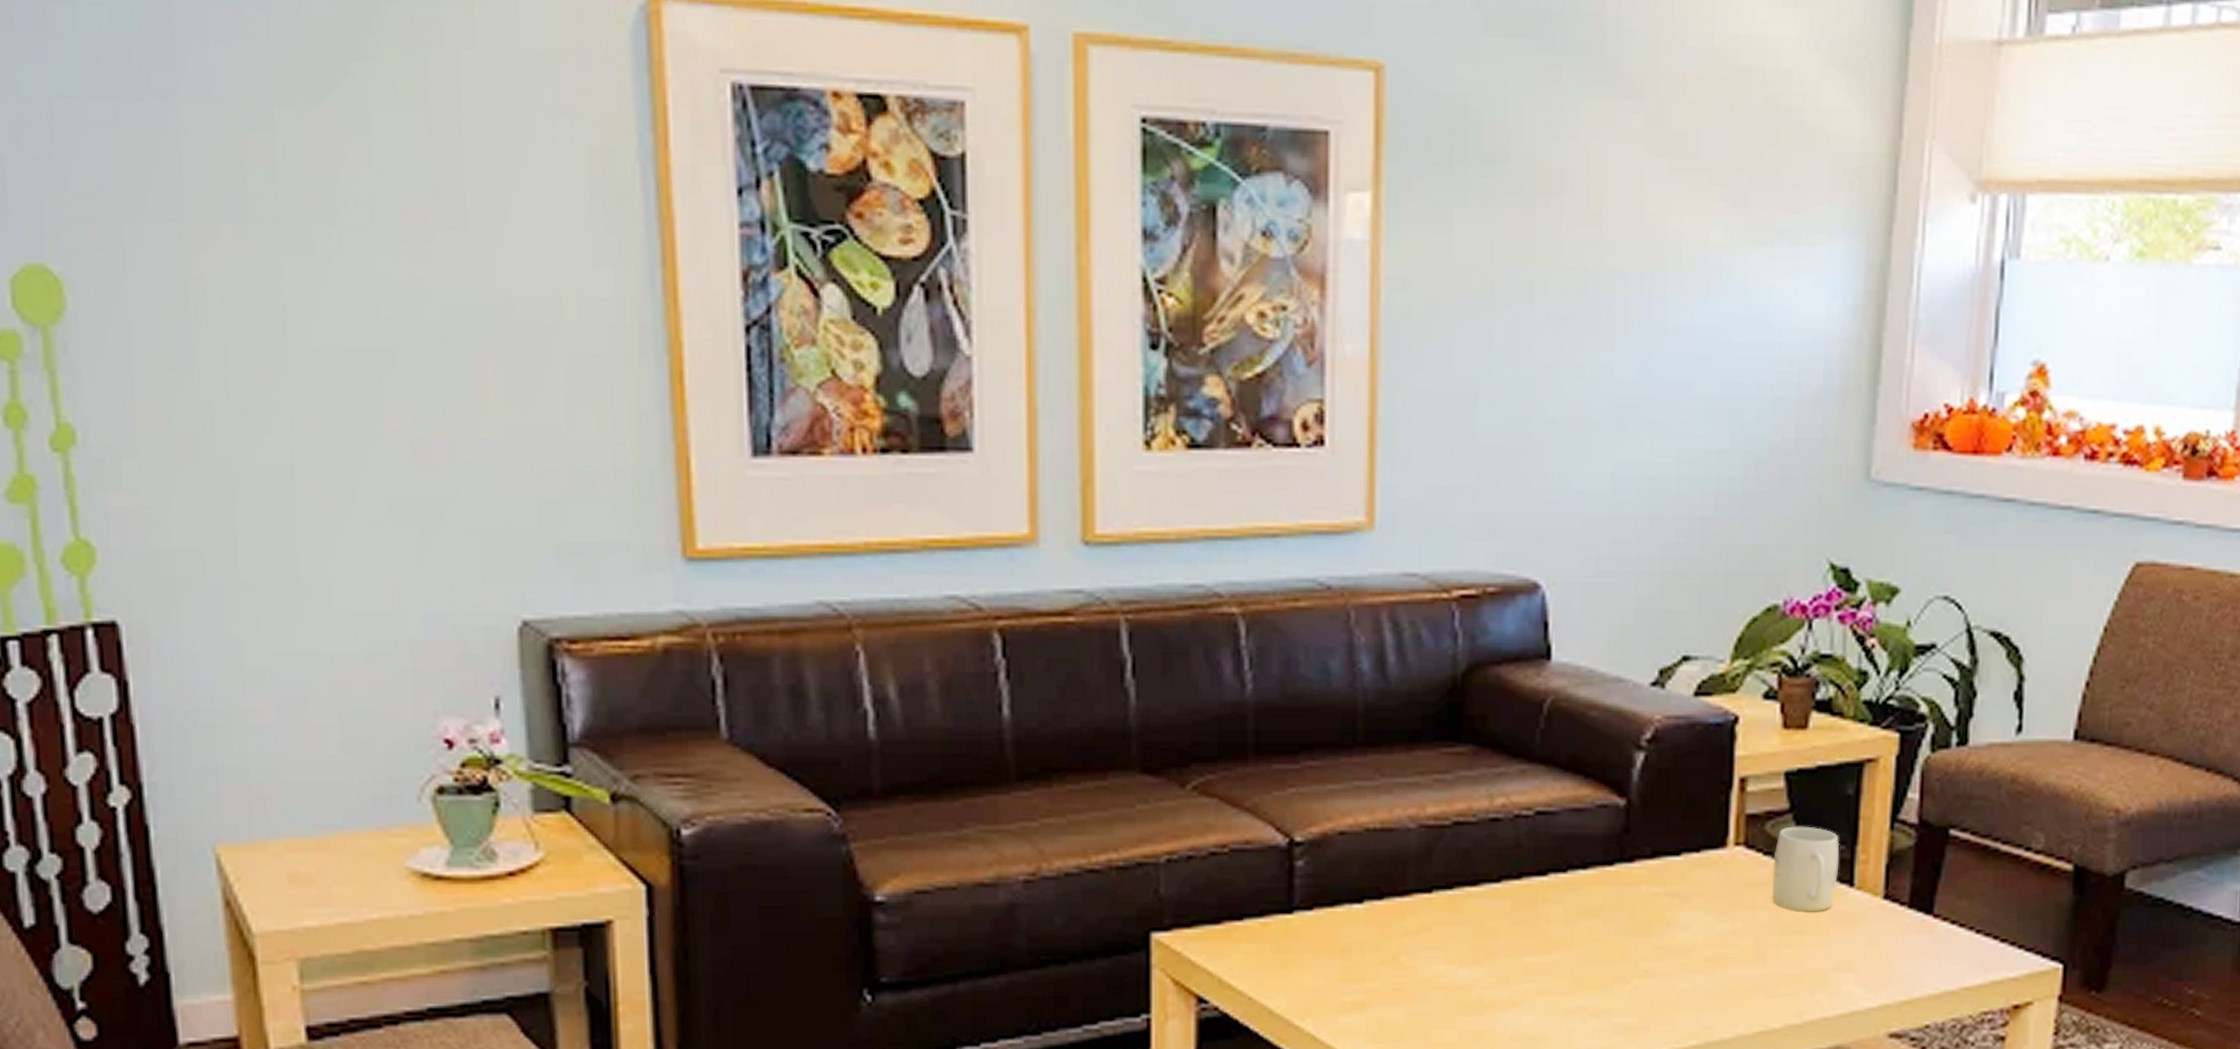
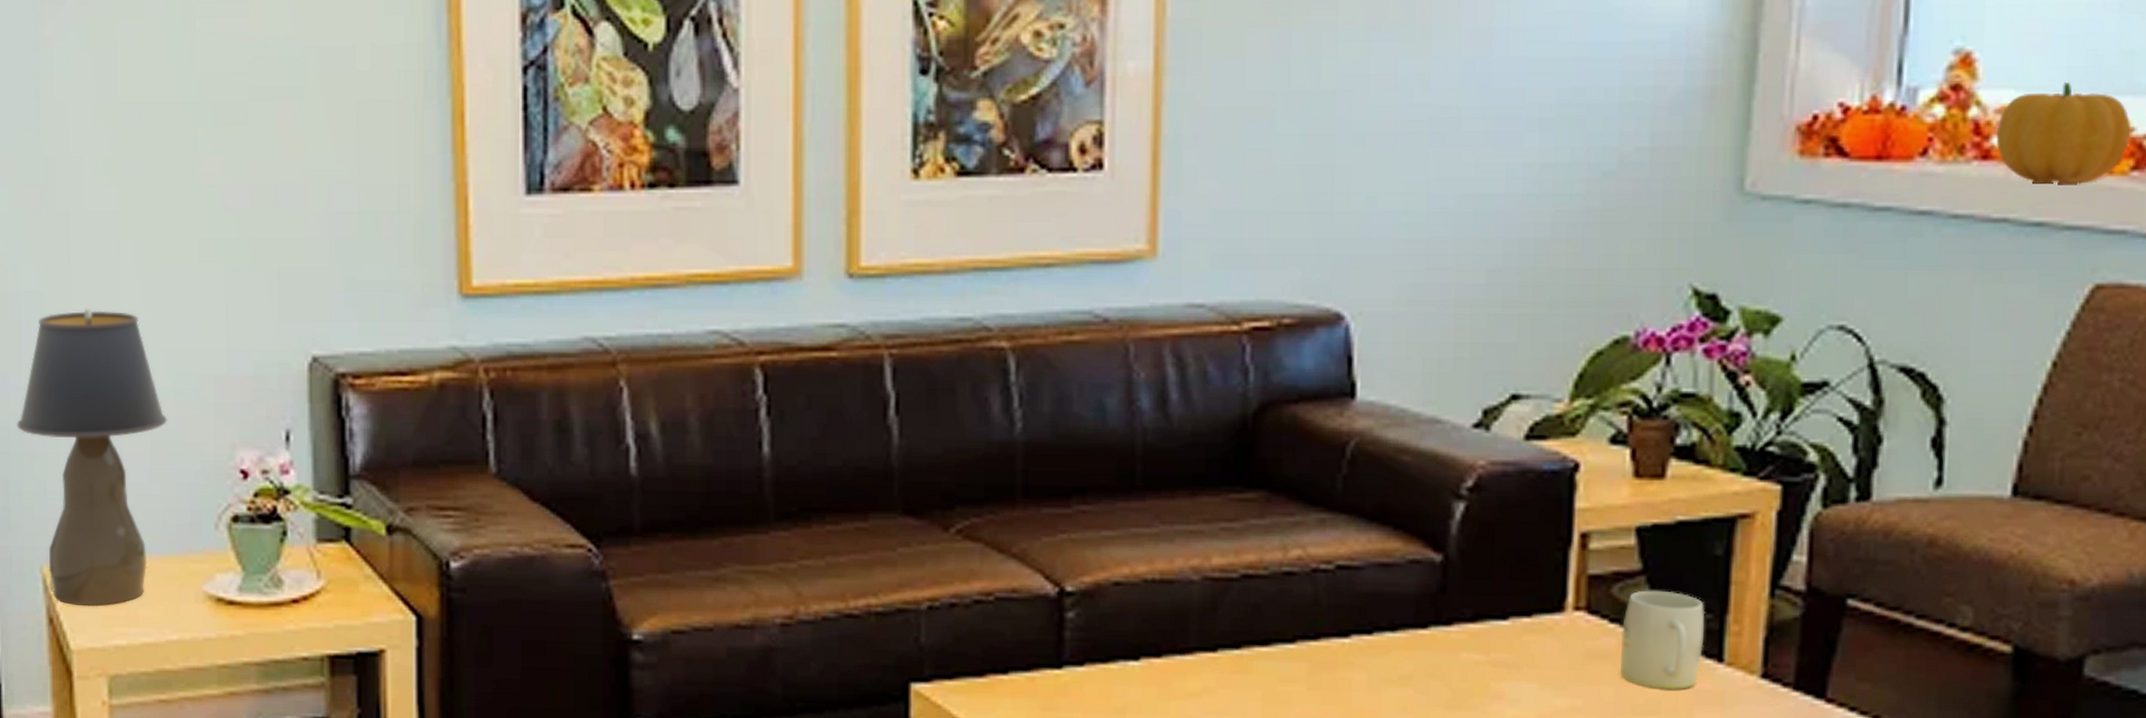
table lamp: none [177,568,358,886] -> present [17,308,167,606]
decorative pumpkin: none [2063,392,2163,478] -> present [1996,82,2131,184]

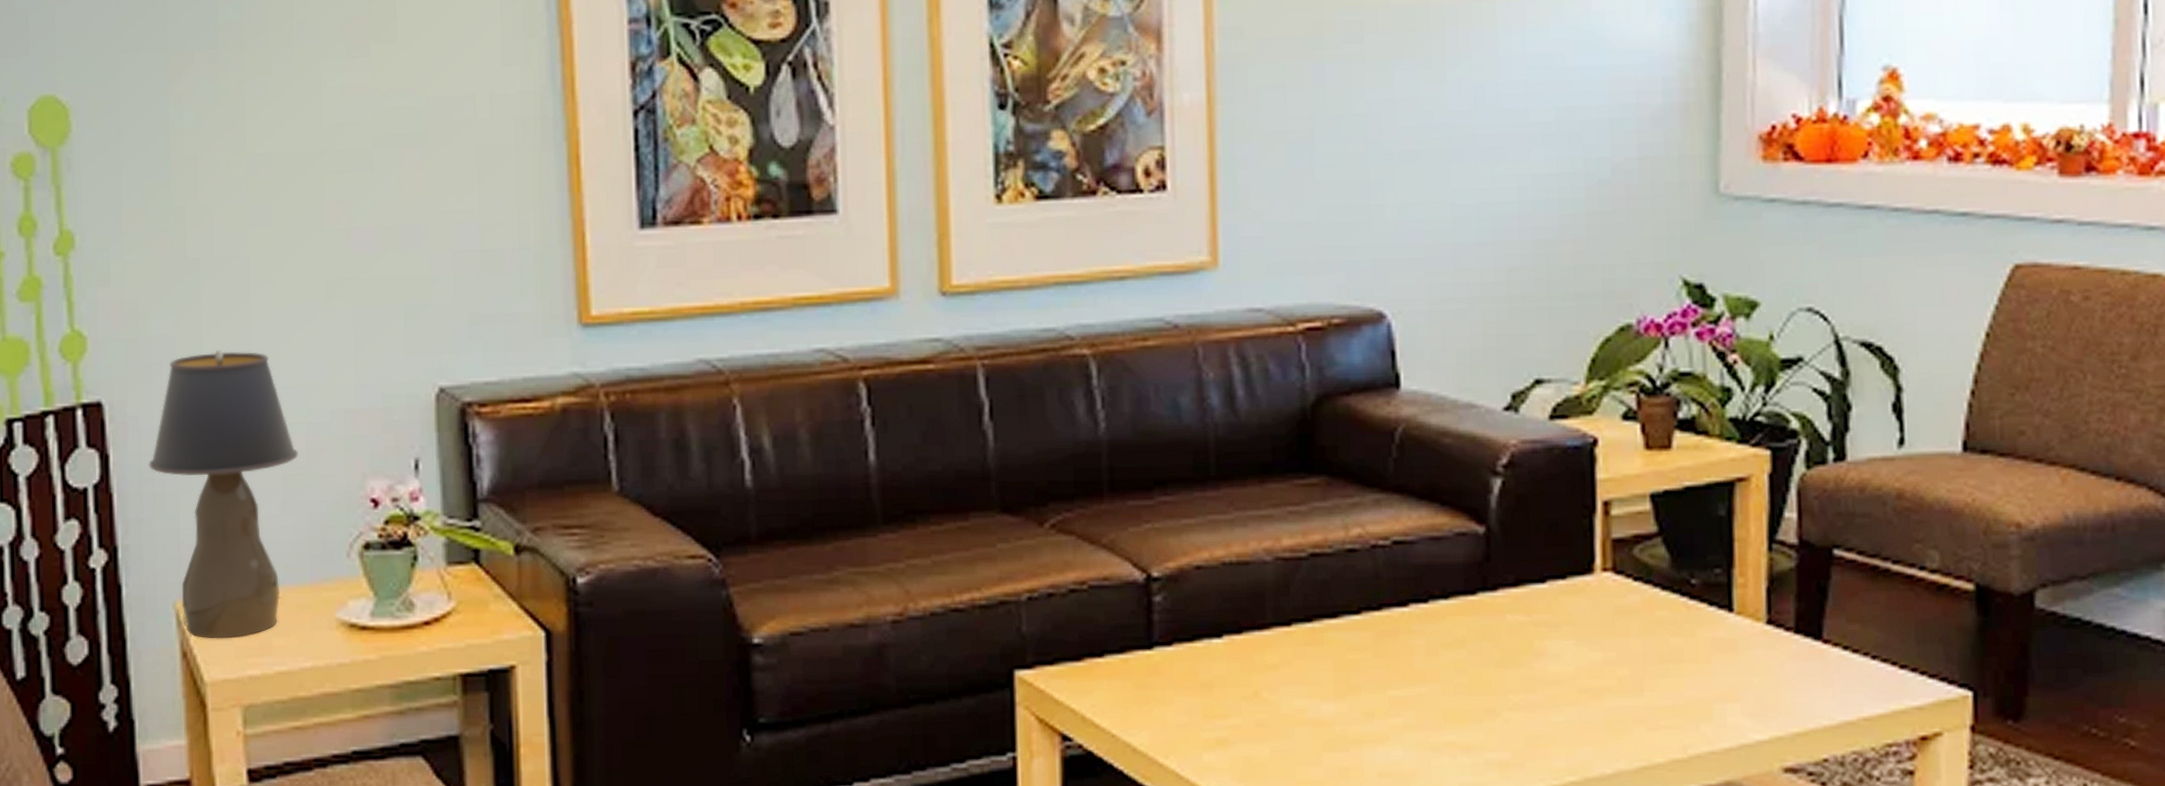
mug: present [1620,590,1706,690] -> none [1643,549,1716,640]
decorative pumpkin: present [1996,82,2131,184] -> none [1923,92,2032,179]

